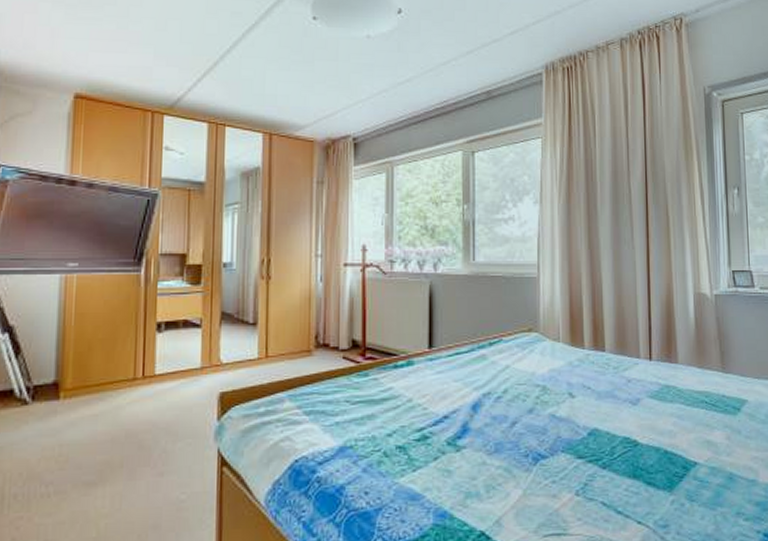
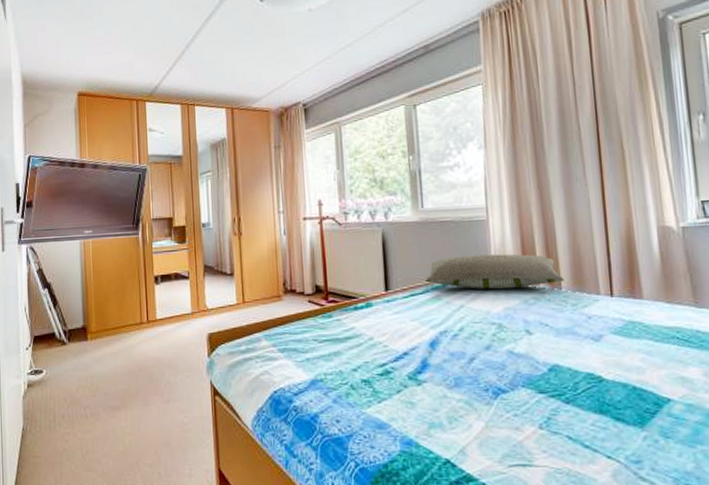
pillow: none [472,313,608,350] -> present [426,254,564,290]

